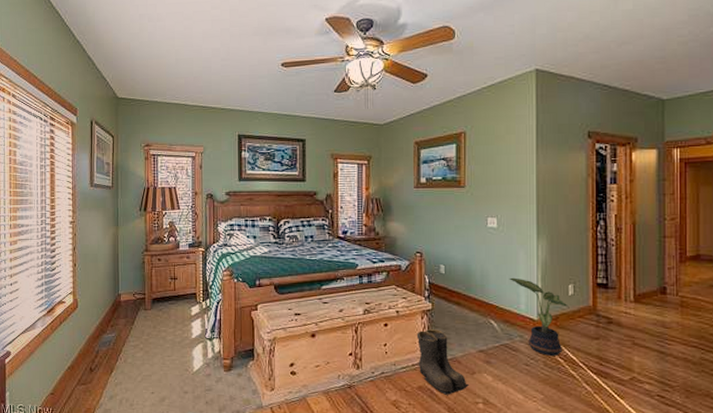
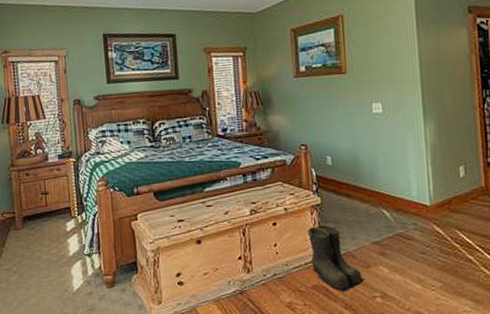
potted plant: present [509,277,568,356] -> none [398,163,461,242]

